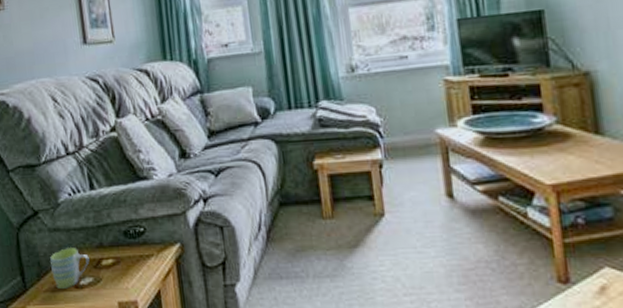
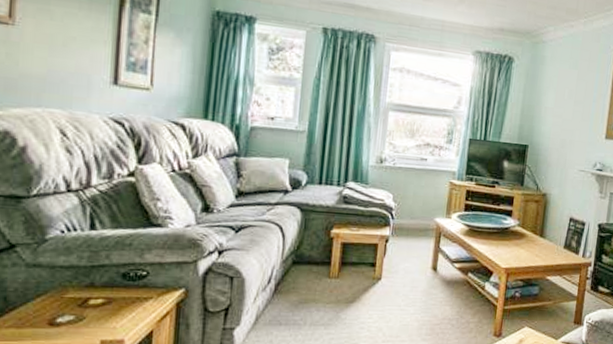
mug: present [50,246,90,289] -> none [21,284,74,326]

